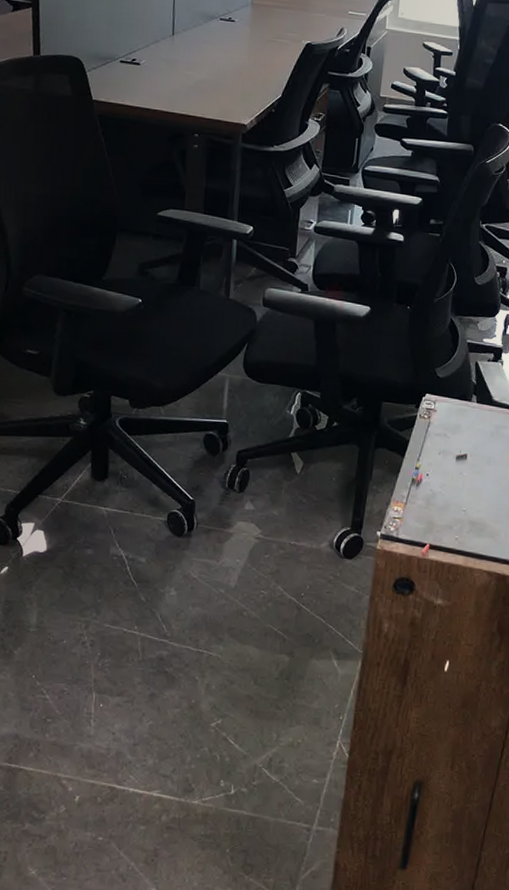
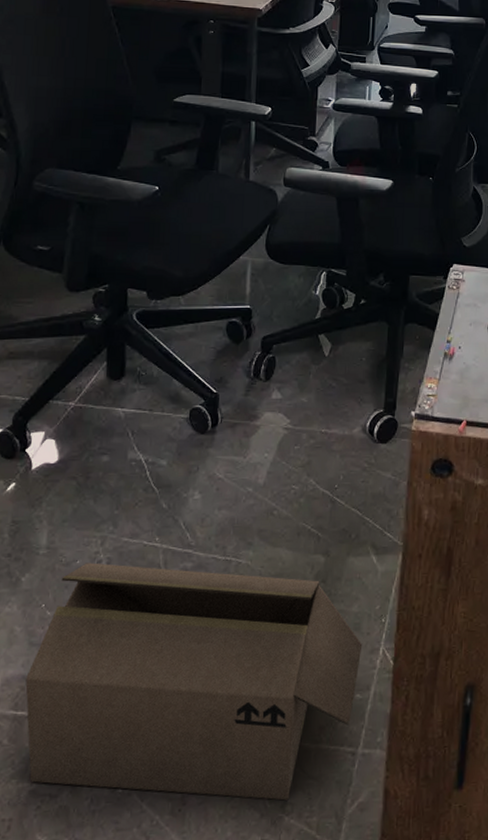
cardboard box: none [18,643,321,862] -> present [25,562,363,801]

